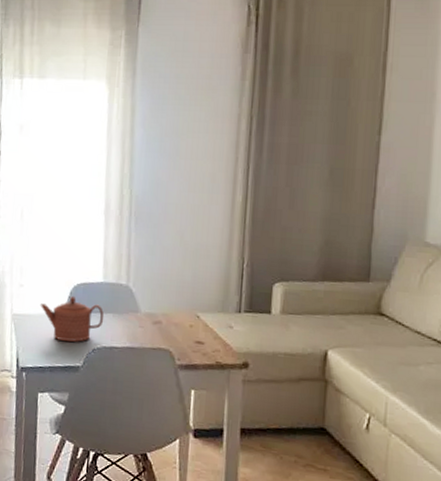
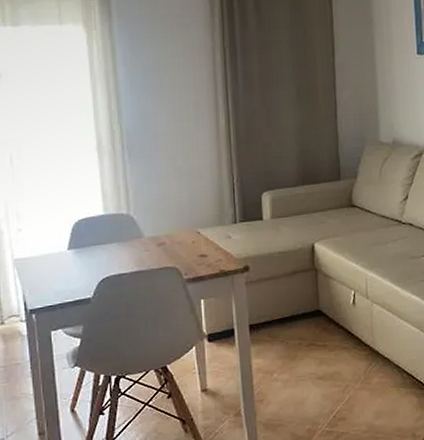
teapot: present [40,295,104,342] -> none [42,232,110,277]

